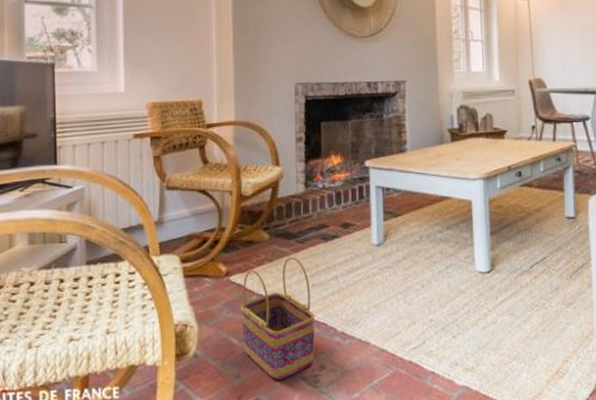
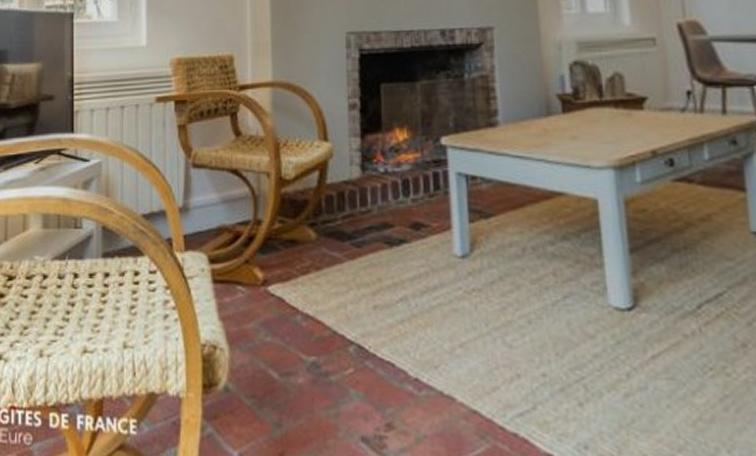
basket: present [240,257,315,380] -> none [280,265,379,437]

